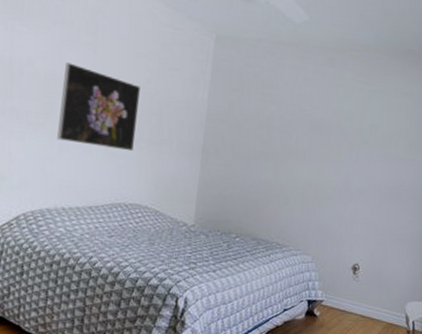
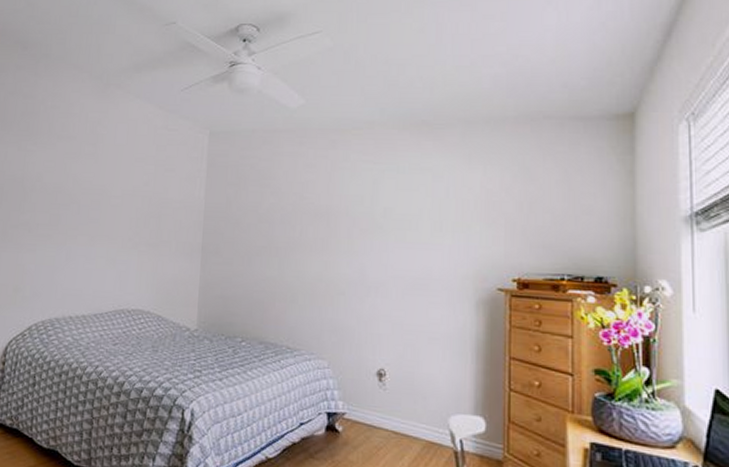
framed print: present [57,62,140,152] -> none [64,174,139,256]

